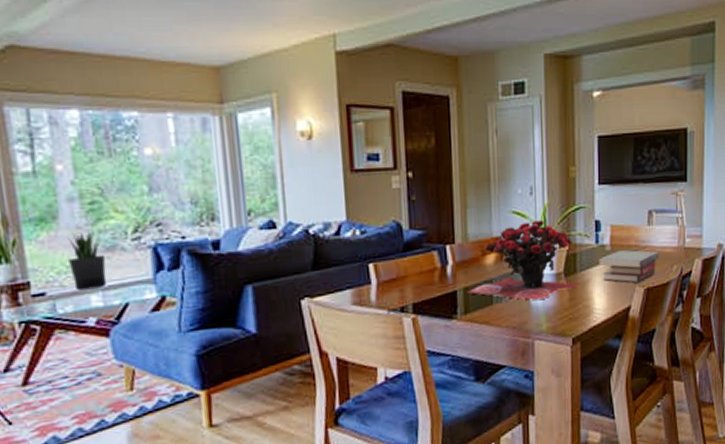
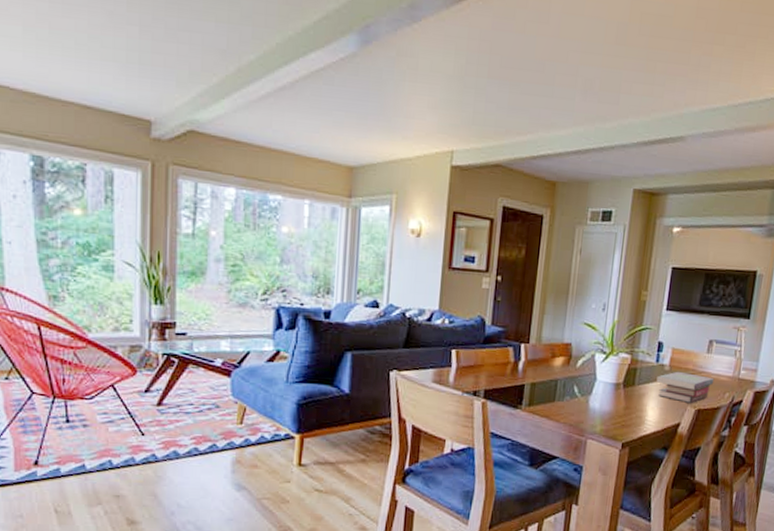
planter: present [68,231,108,291] -> none [208,286,237,337]
flower arrangement: present [467,220,580,301] -> none [534,334,637,404]

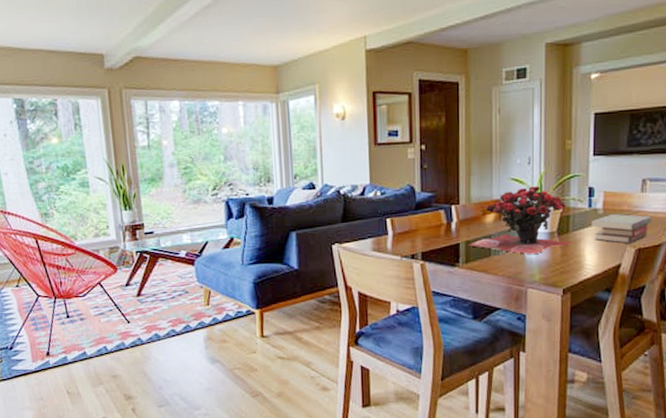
flower arrangement: none [534,334,637,404] -> present [469,186,572,254]

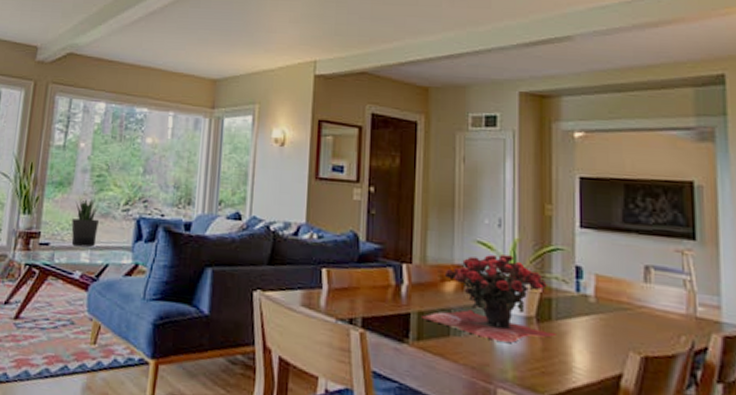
planter: none [169,188,194,231] -> present [71,196,99,248]
books: present [591,213,652,244] -> none [580,304,661,349]

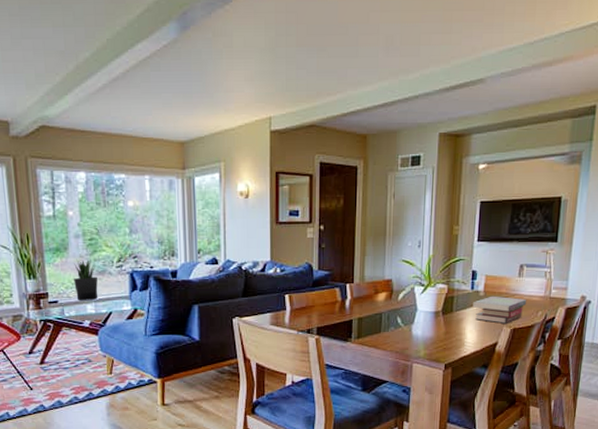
flower arrangement: present [422,255,556,343] -> none [361,268,455,331]
books: none [580,304,661,349] -> present [473,296,527,325]

